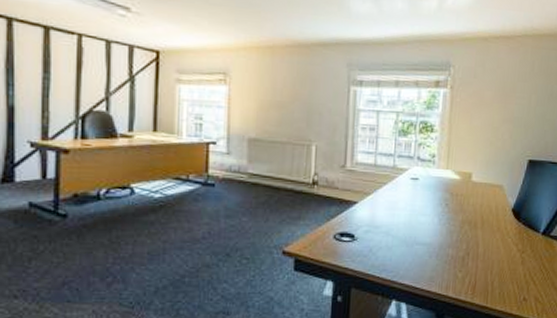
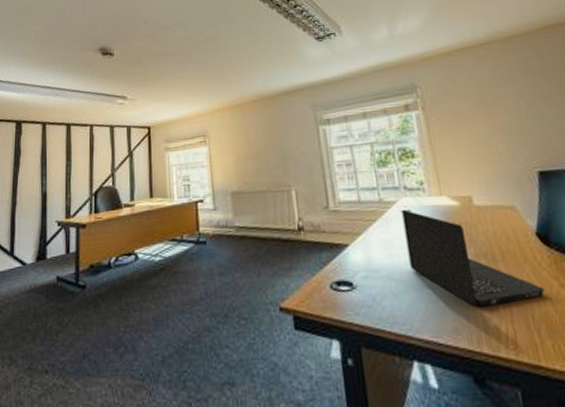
laptop: none [407,177,507,262] -> present [401,209,546,307]

